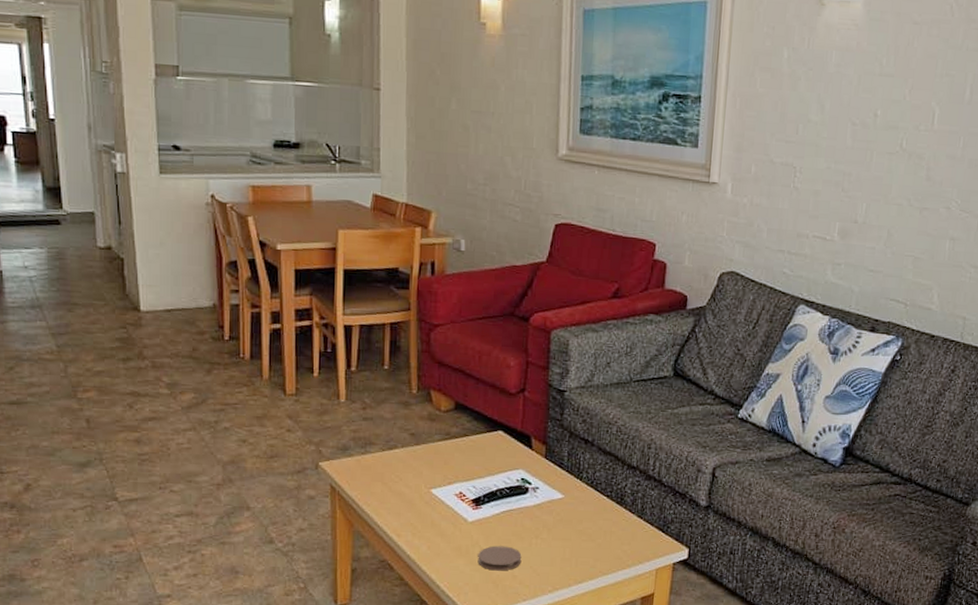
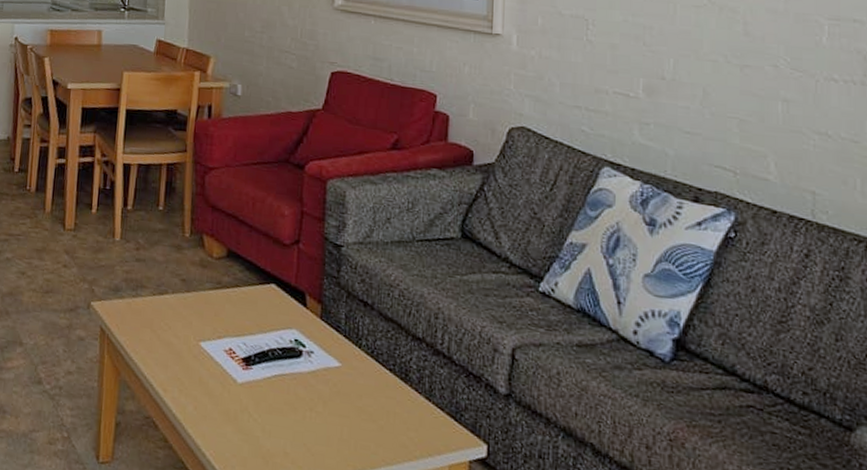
coaster: present [477,545,522,571] -> none [246,414,295,446]

